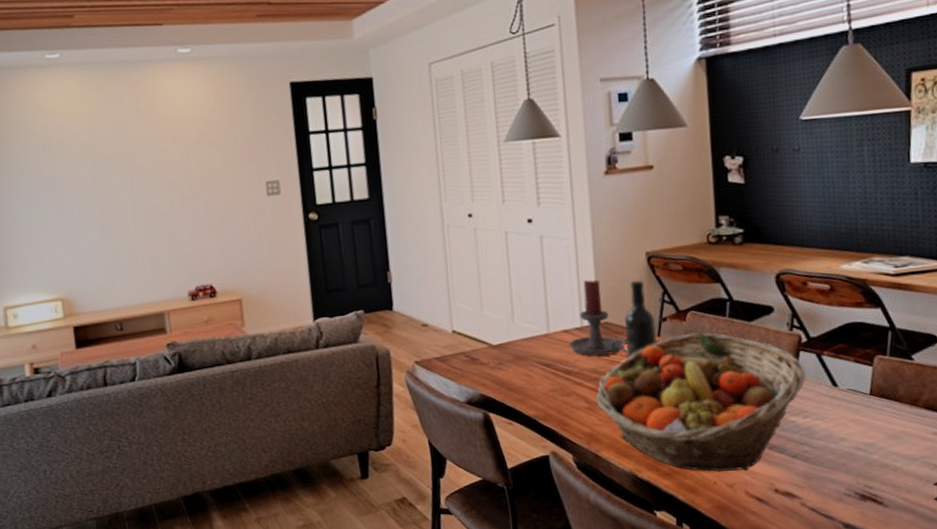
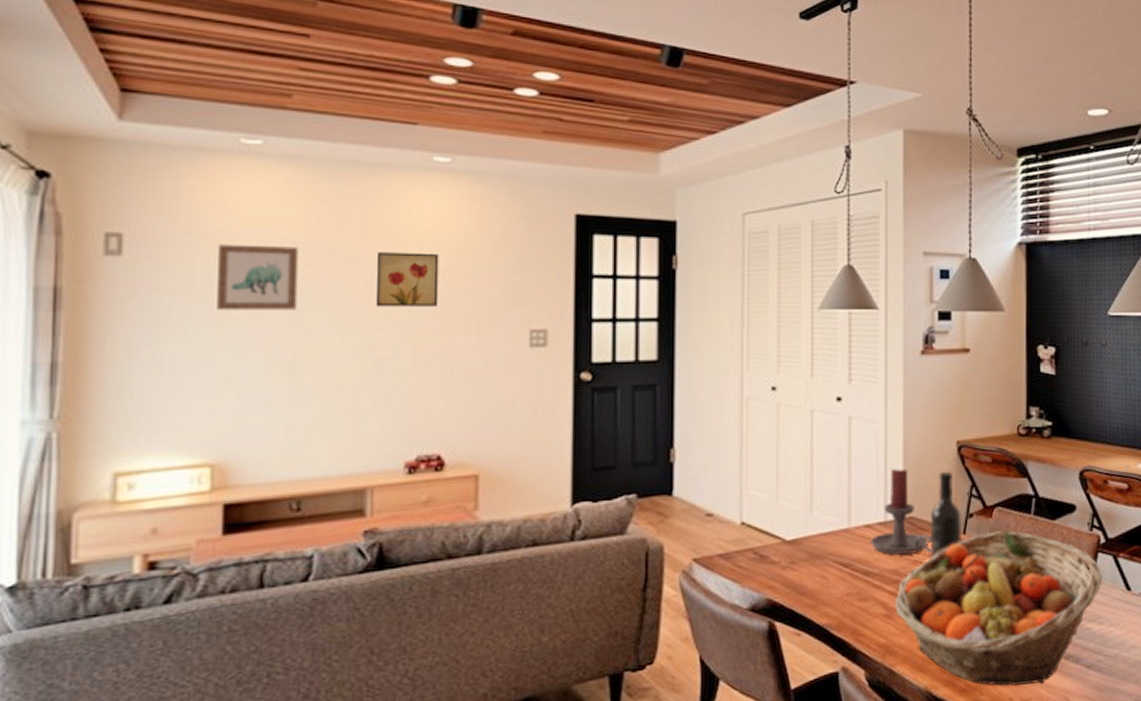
wall art: none [43,133,100,187] -> present [217,244,299,311]
wall art: none [147,127,196,174] -> present [375,252,439,307]

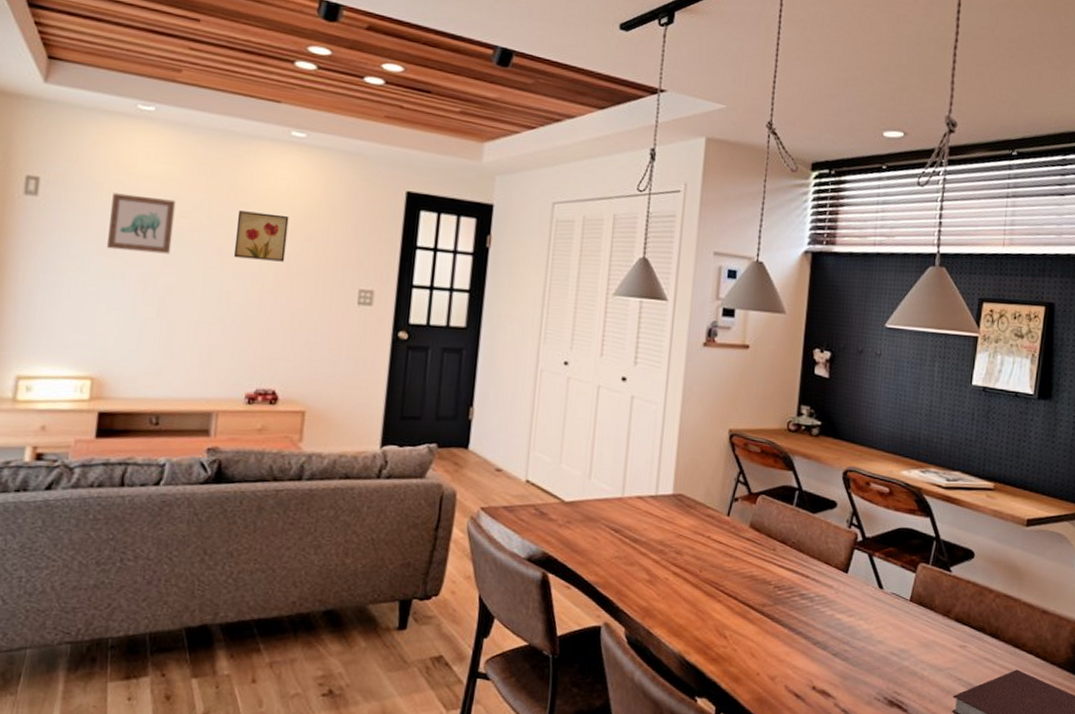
candle holder: present [871,468,933,555] -> none [641,448,698,529]
fruit basket: present [894,530,1102,686] -> none [657,517,857,664]
wine bottle: present [931,471,963,558] -> none [695,455,728,534]

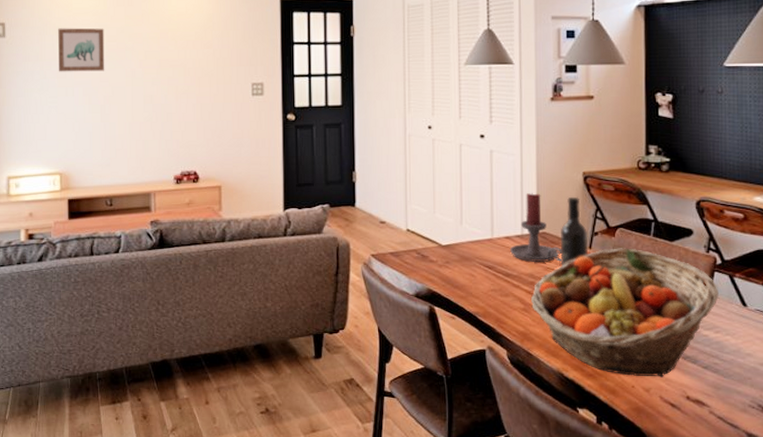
wall art: present [233,210,289,262] -> none [151,29,191,68]
candle holder: none [641,448,698,529] -> present [510,193,562,262]
fruit basket: none [657,517,857,664] -> present [530,248,719,377]
wine bottle: none [695,455,728,534] -> present [561,196,589,266]

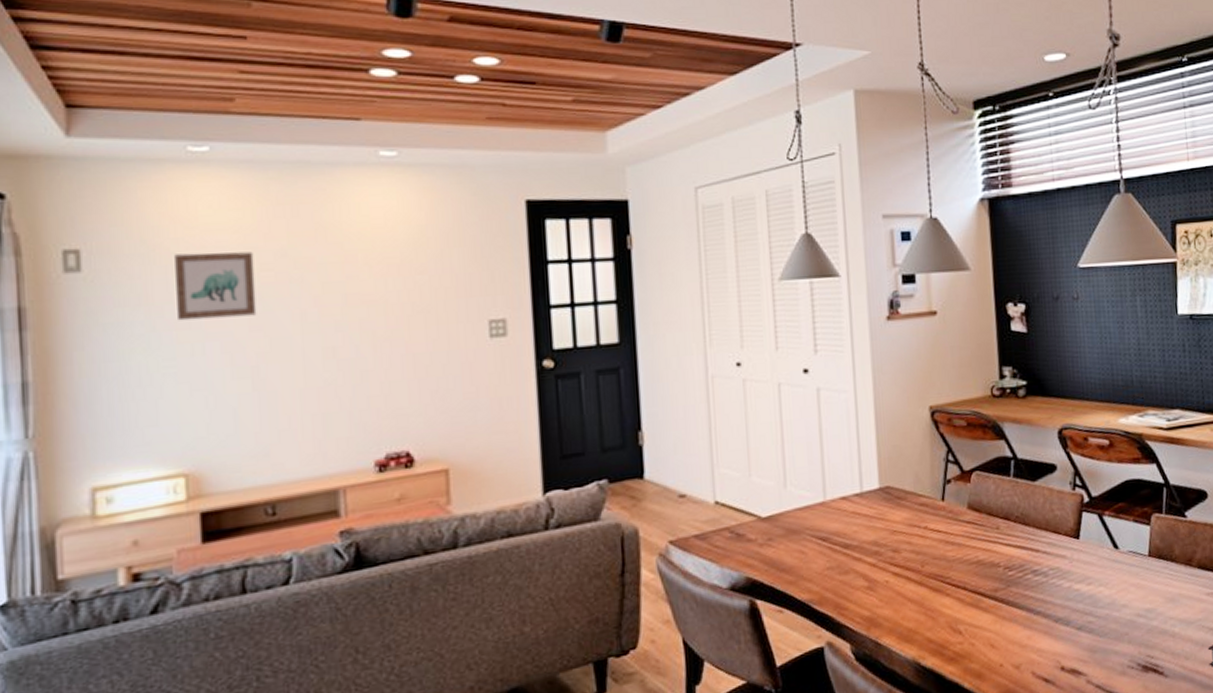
candle holder: present [510,193,562,262] -> none [848,437,911,526]
fruit basket: present [530,248,719,377] -> none [875,494,1089,653]
wine bottle: present [561,196,589,266] -> none [907,437,941,527]

